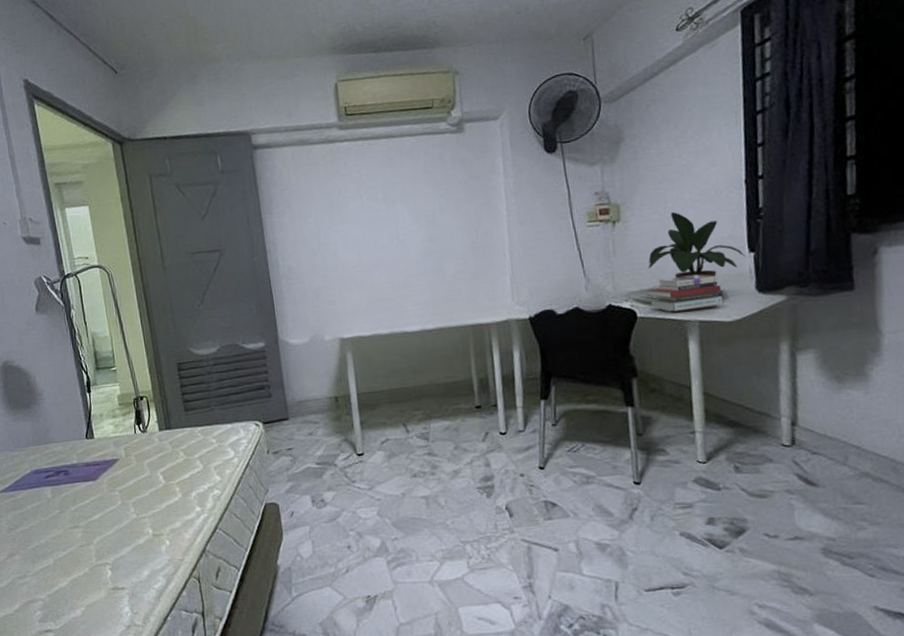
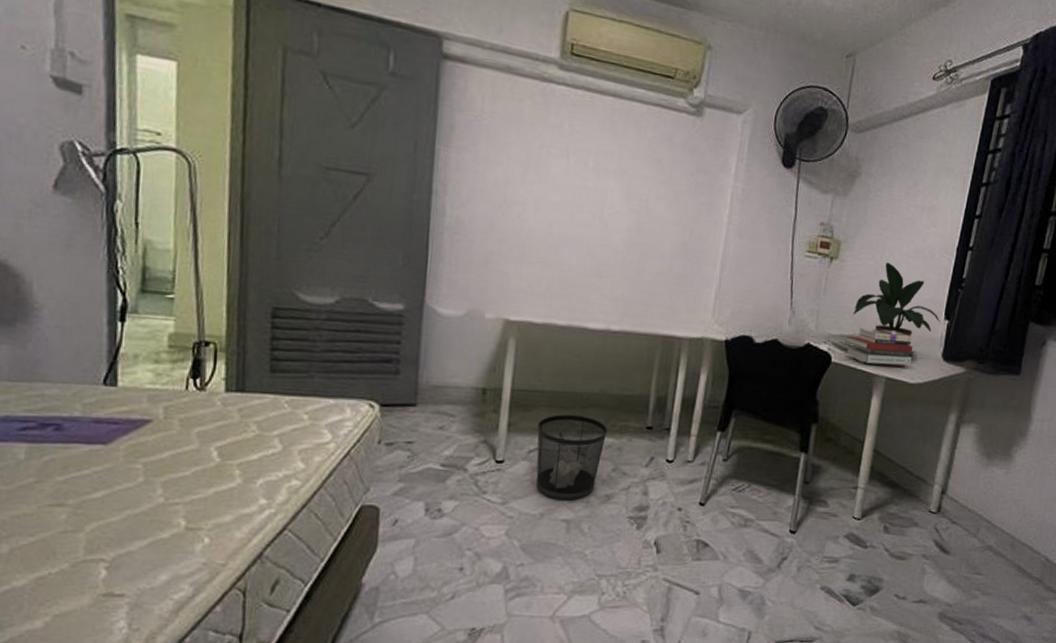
waste bin: none [384,405,443,480] -> present [535,414,607,501]

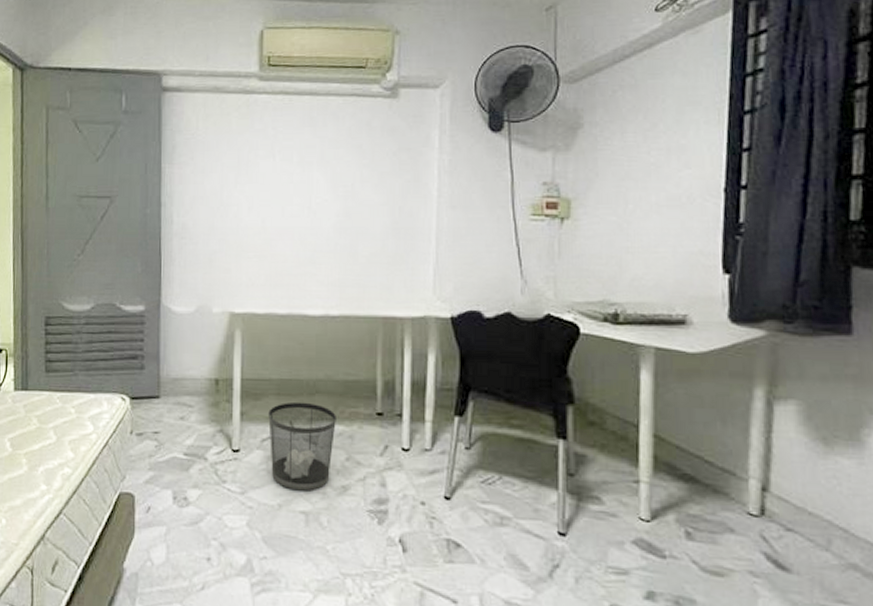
books: present [845,327,913,368] -> none [594,291,687,335]
potted plant: present [853,262,941,336] -> none [598,216,719,297]

